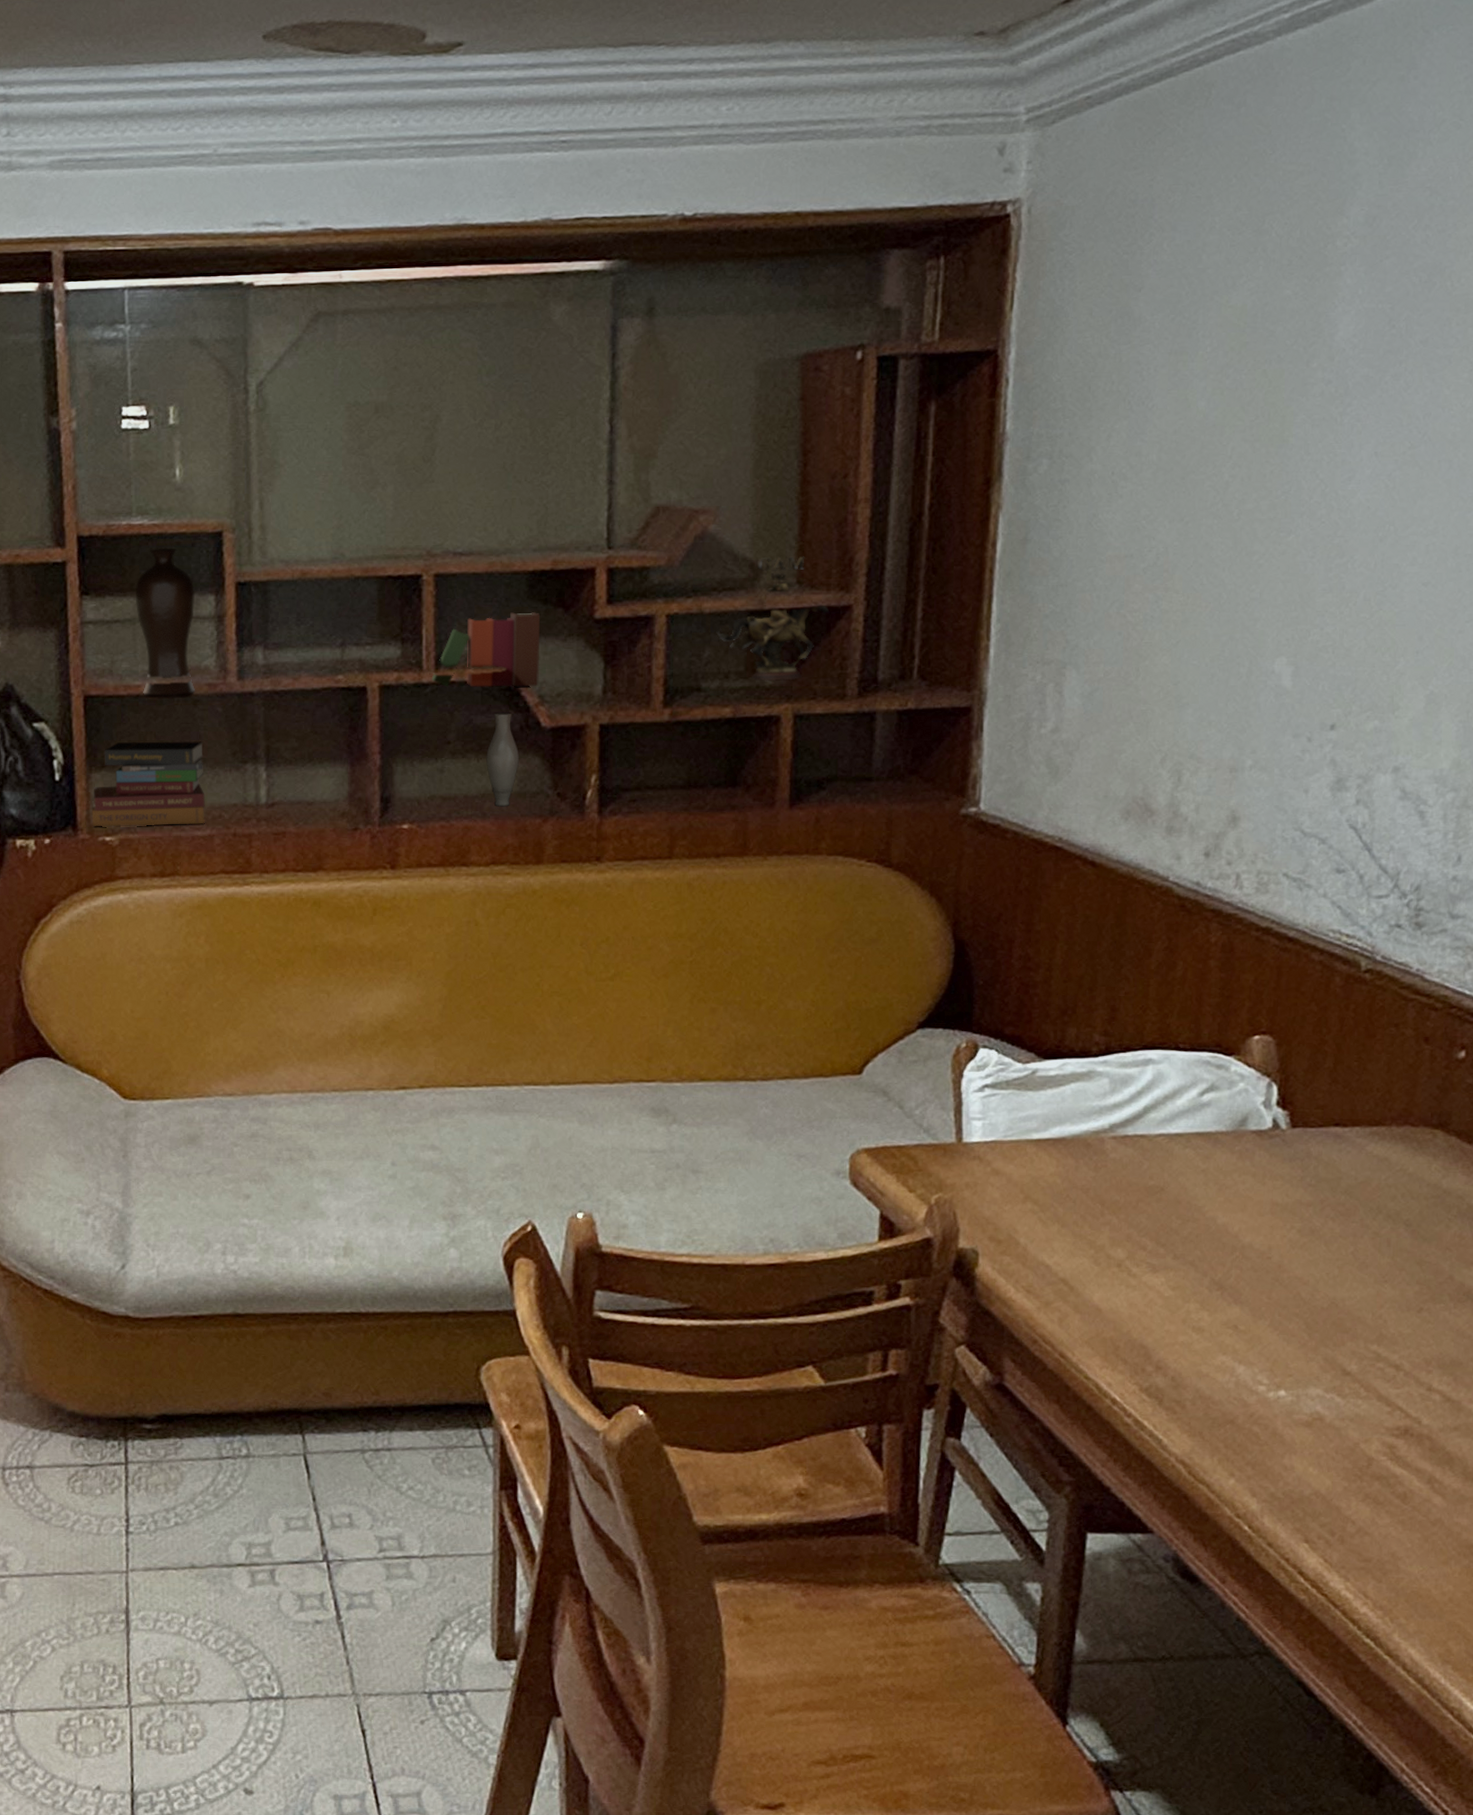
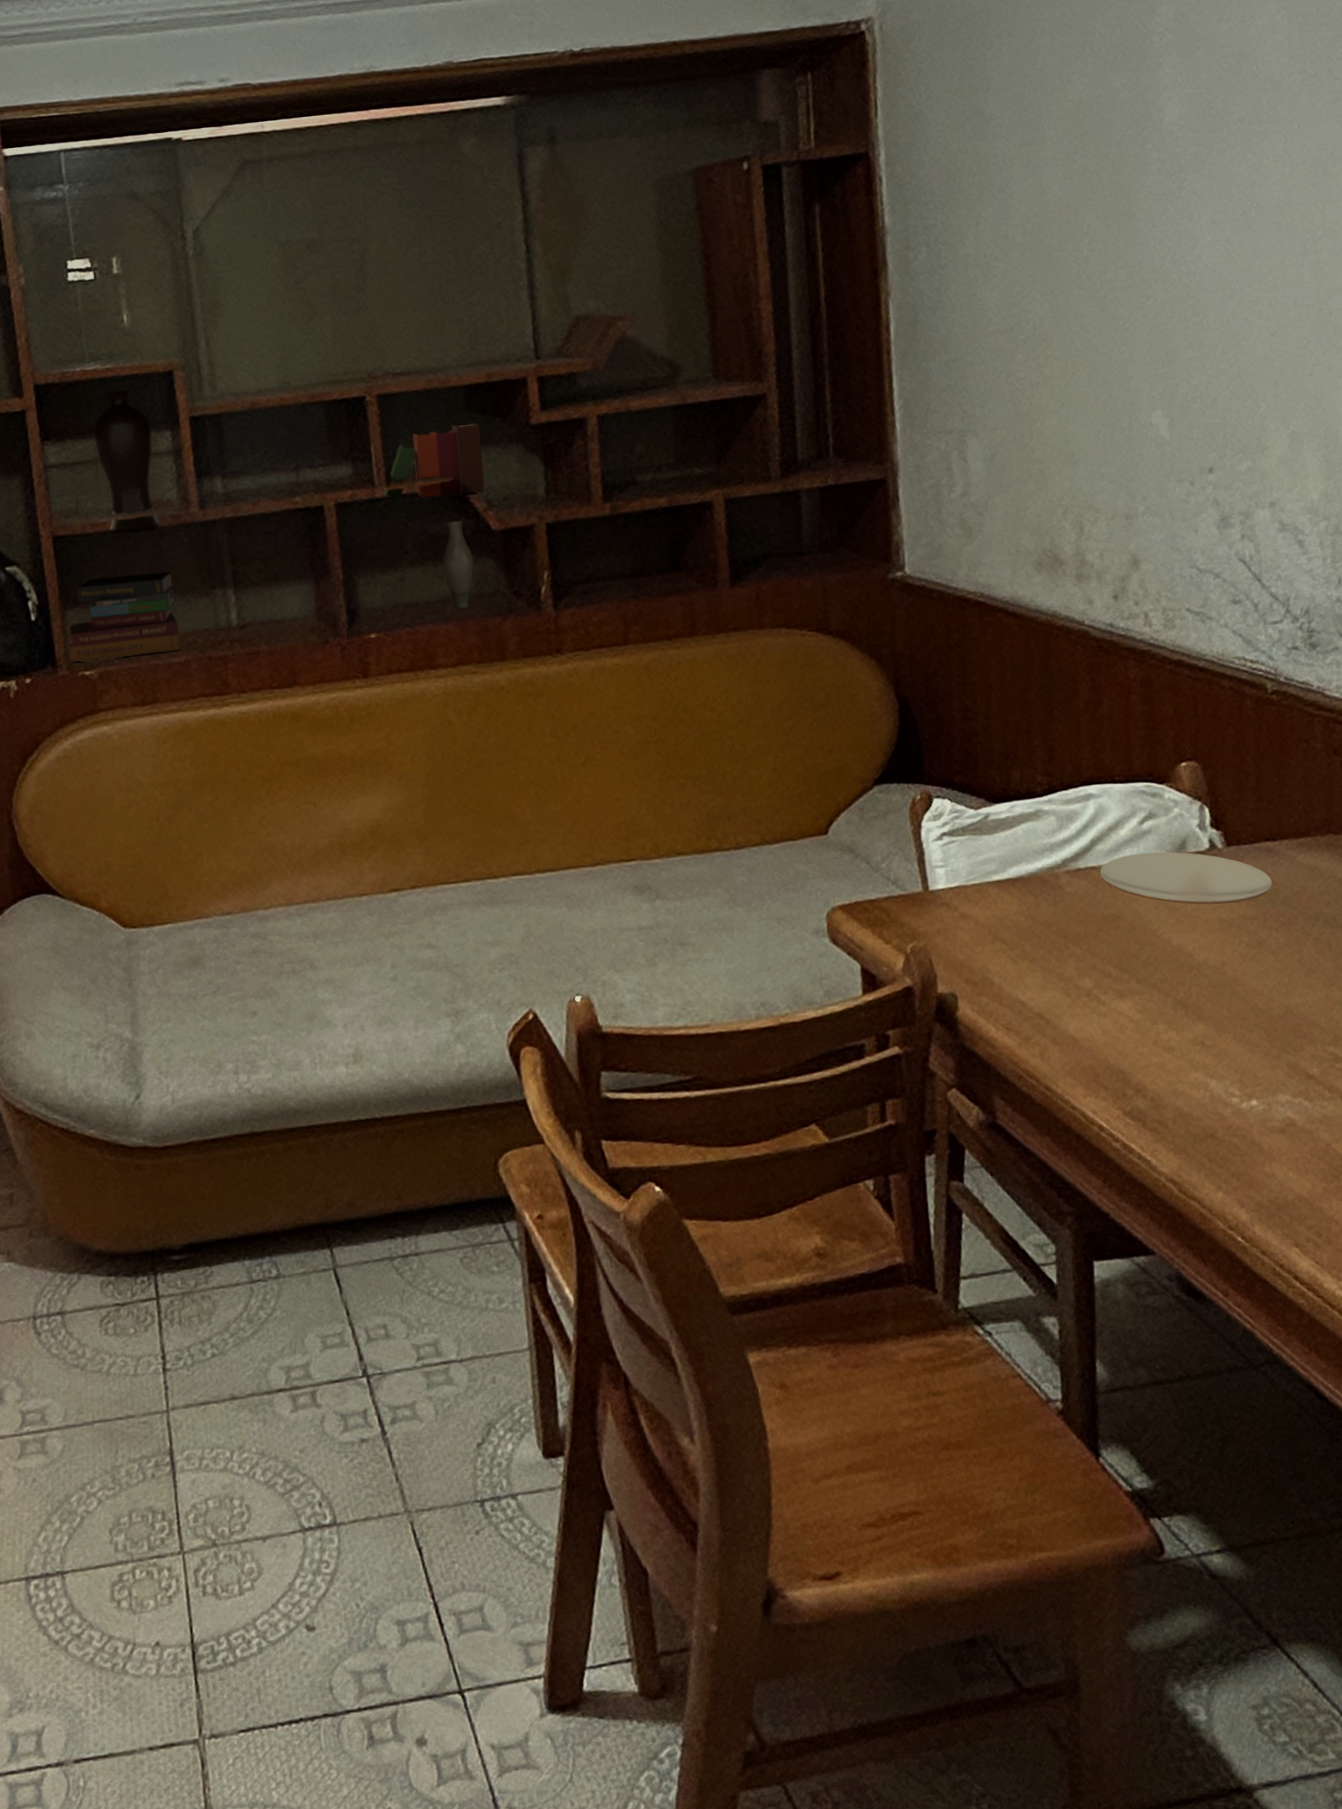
decorative figurine: present [716,556,829,682] -> none [644,352,746,471]
plate: none [1148,1125,1336,1188] -> present [1099,851,1272,905]

